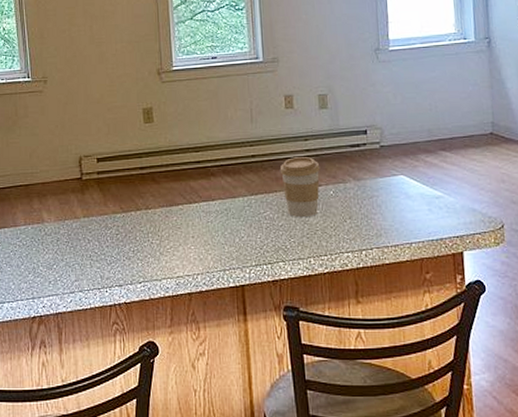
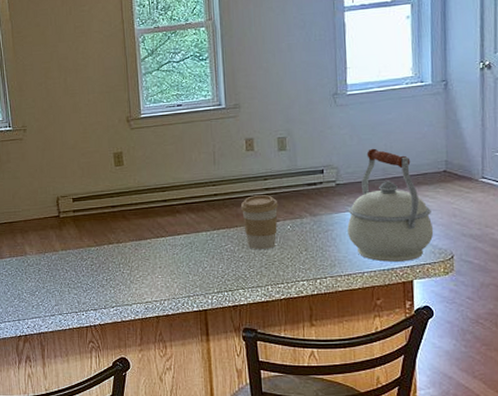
kettle: none [393,108,483,231] -> present [347,148,434,262]

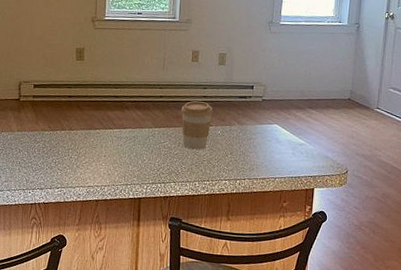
kettle: present [347,148,434,262] -> none [267,72,335,172]

